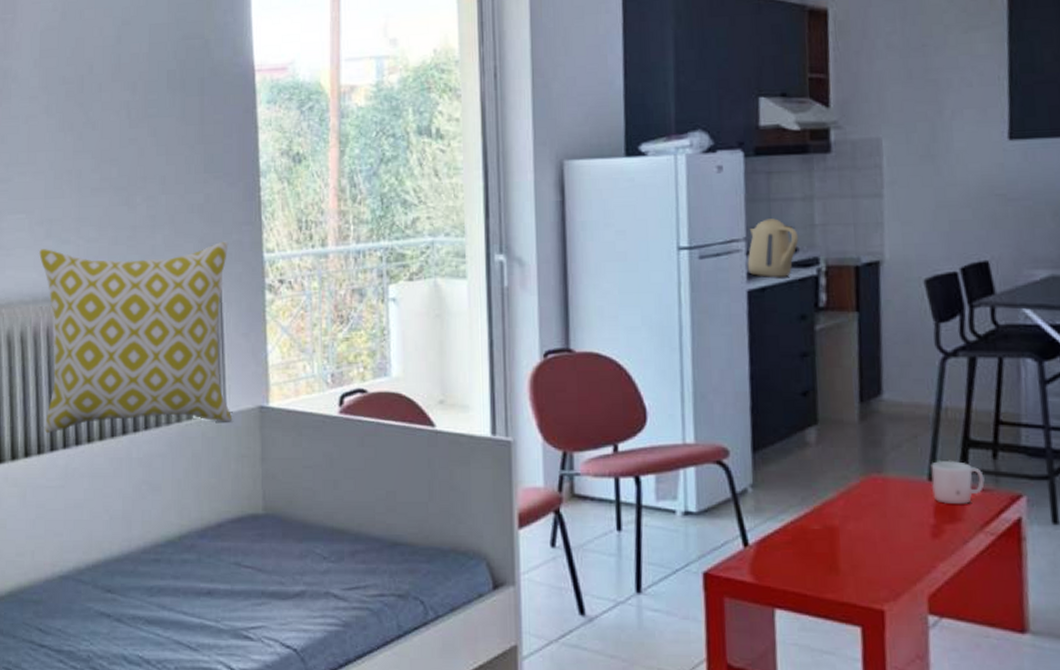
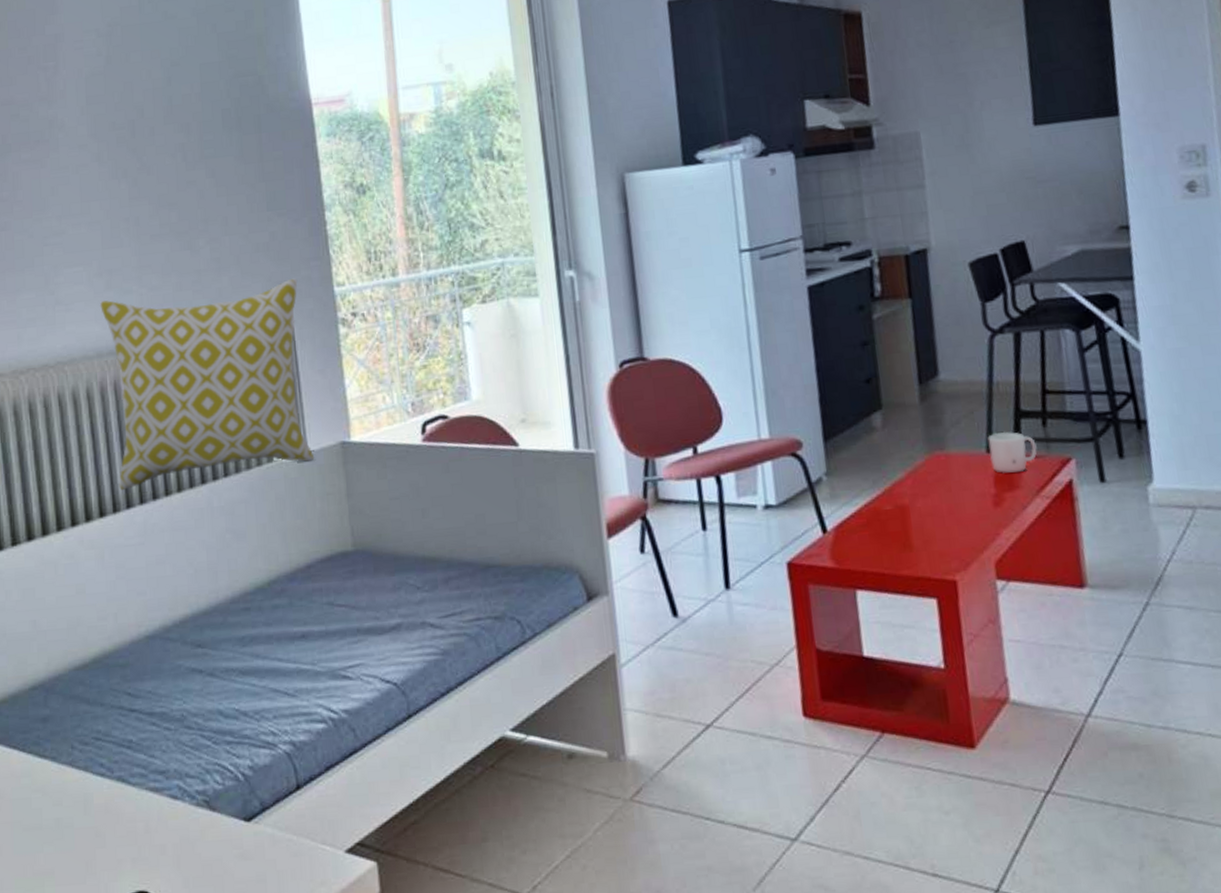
kettle: present [747,218,799,277] -> none [805,215,852,273]

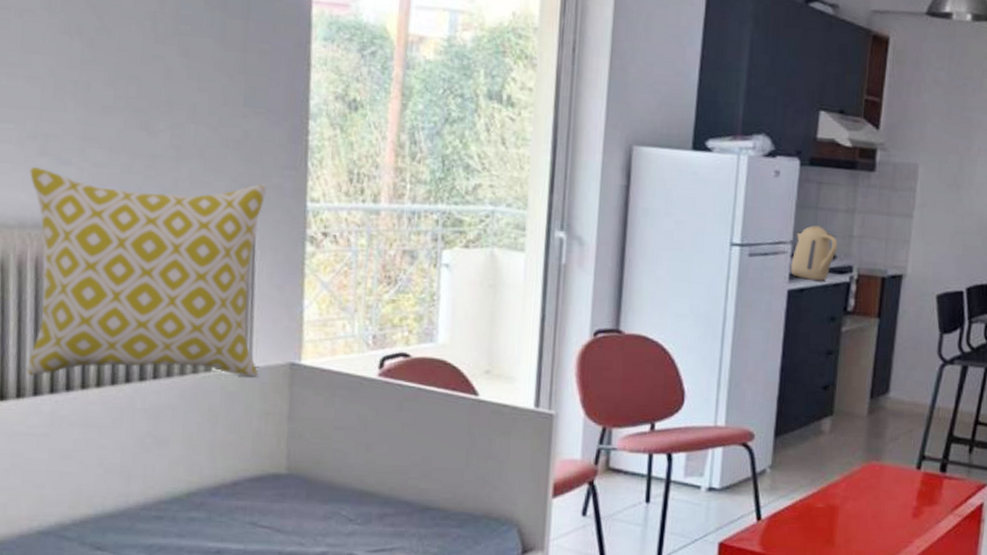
kettle: none [805,215,852,273] -> present [790,225,838,281]
mug: present [987,431,1038,475] -> none [917,452,960,491]

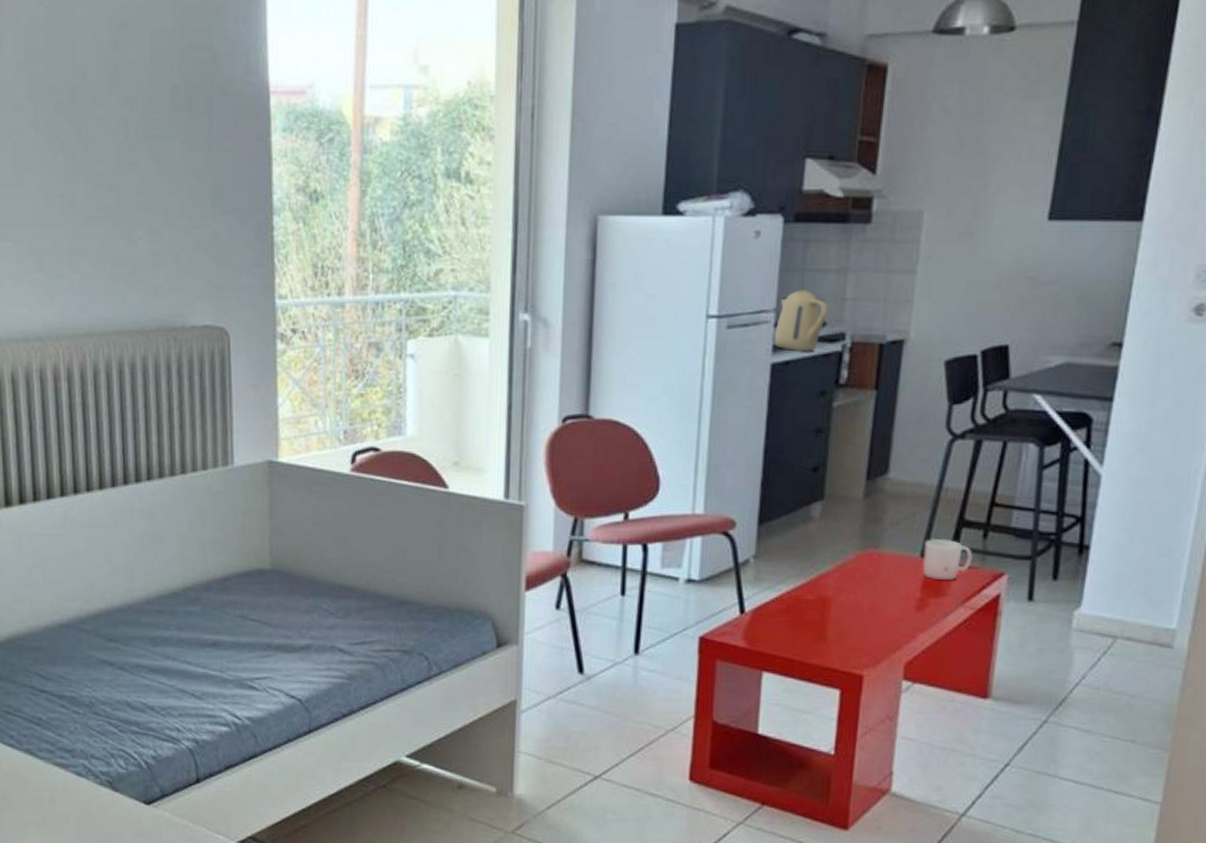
pillow: present [27,167,267,377] -> none [28,282,240,480]
mug: none [917,452,960,491] -> present [921,538,973,581]

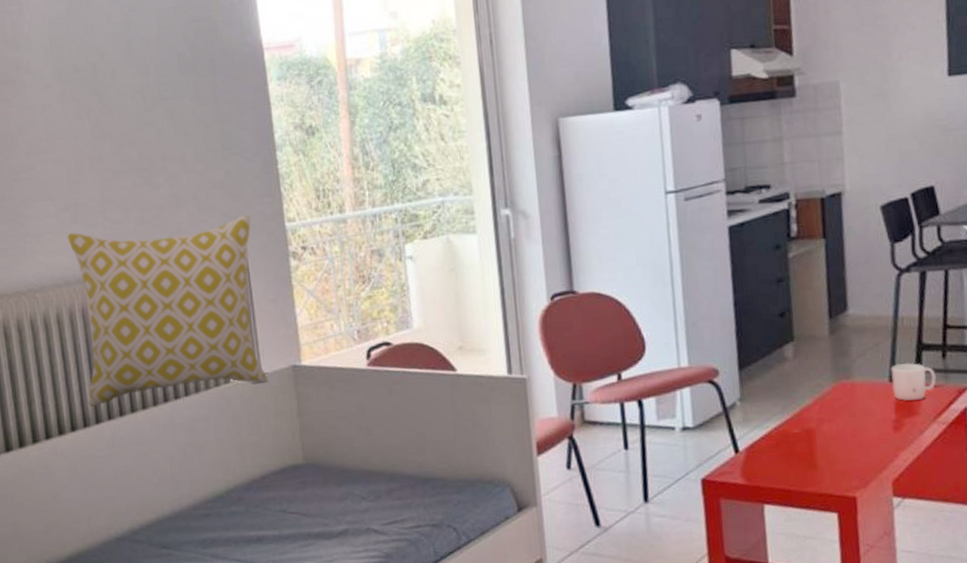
pillow: none [28,282,240,480] -> present [66,213,268,407]
kettle: present [774,290,828,351] -> none [727,160,771,214]

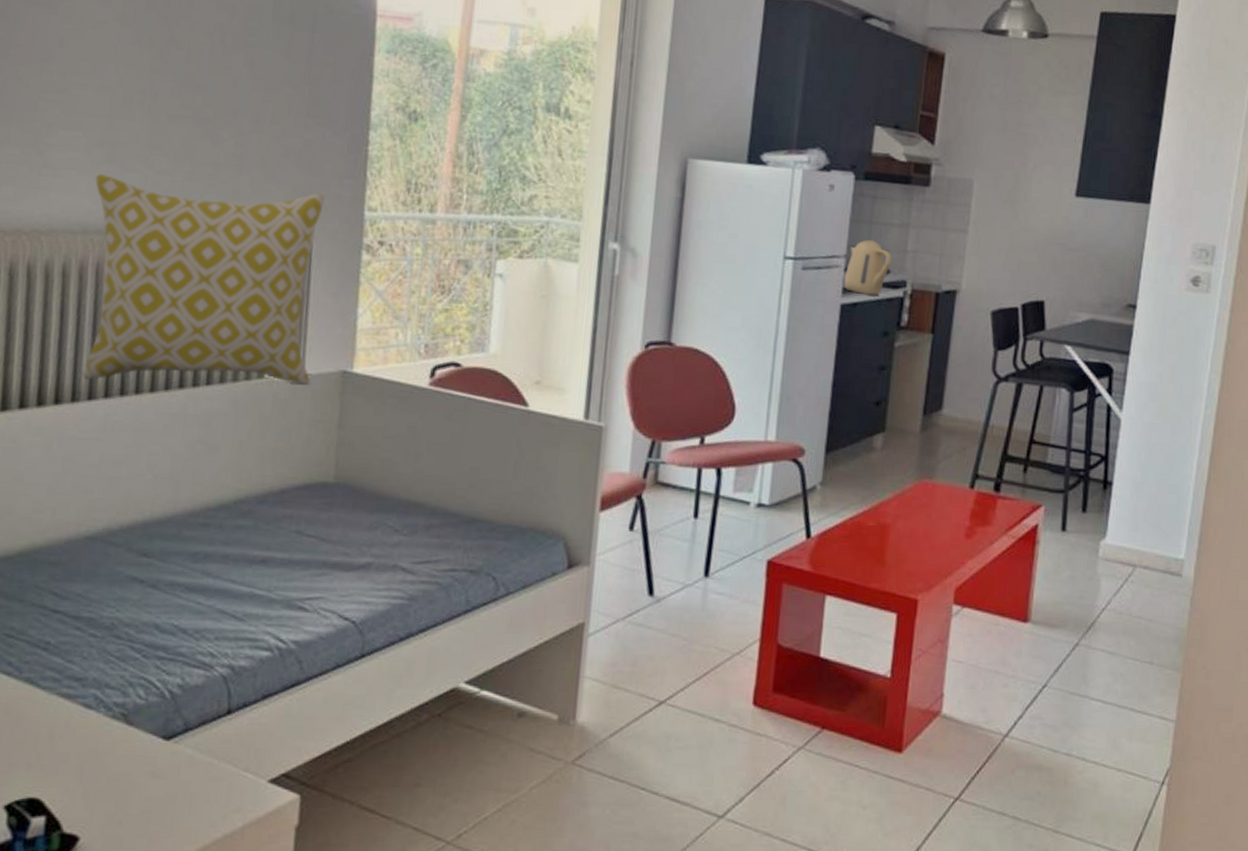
kettle: none [727,160,771,214] -> present [843,240,892,295]
mug: present [890,362,936,402] -> none [970,471,1014,511]

